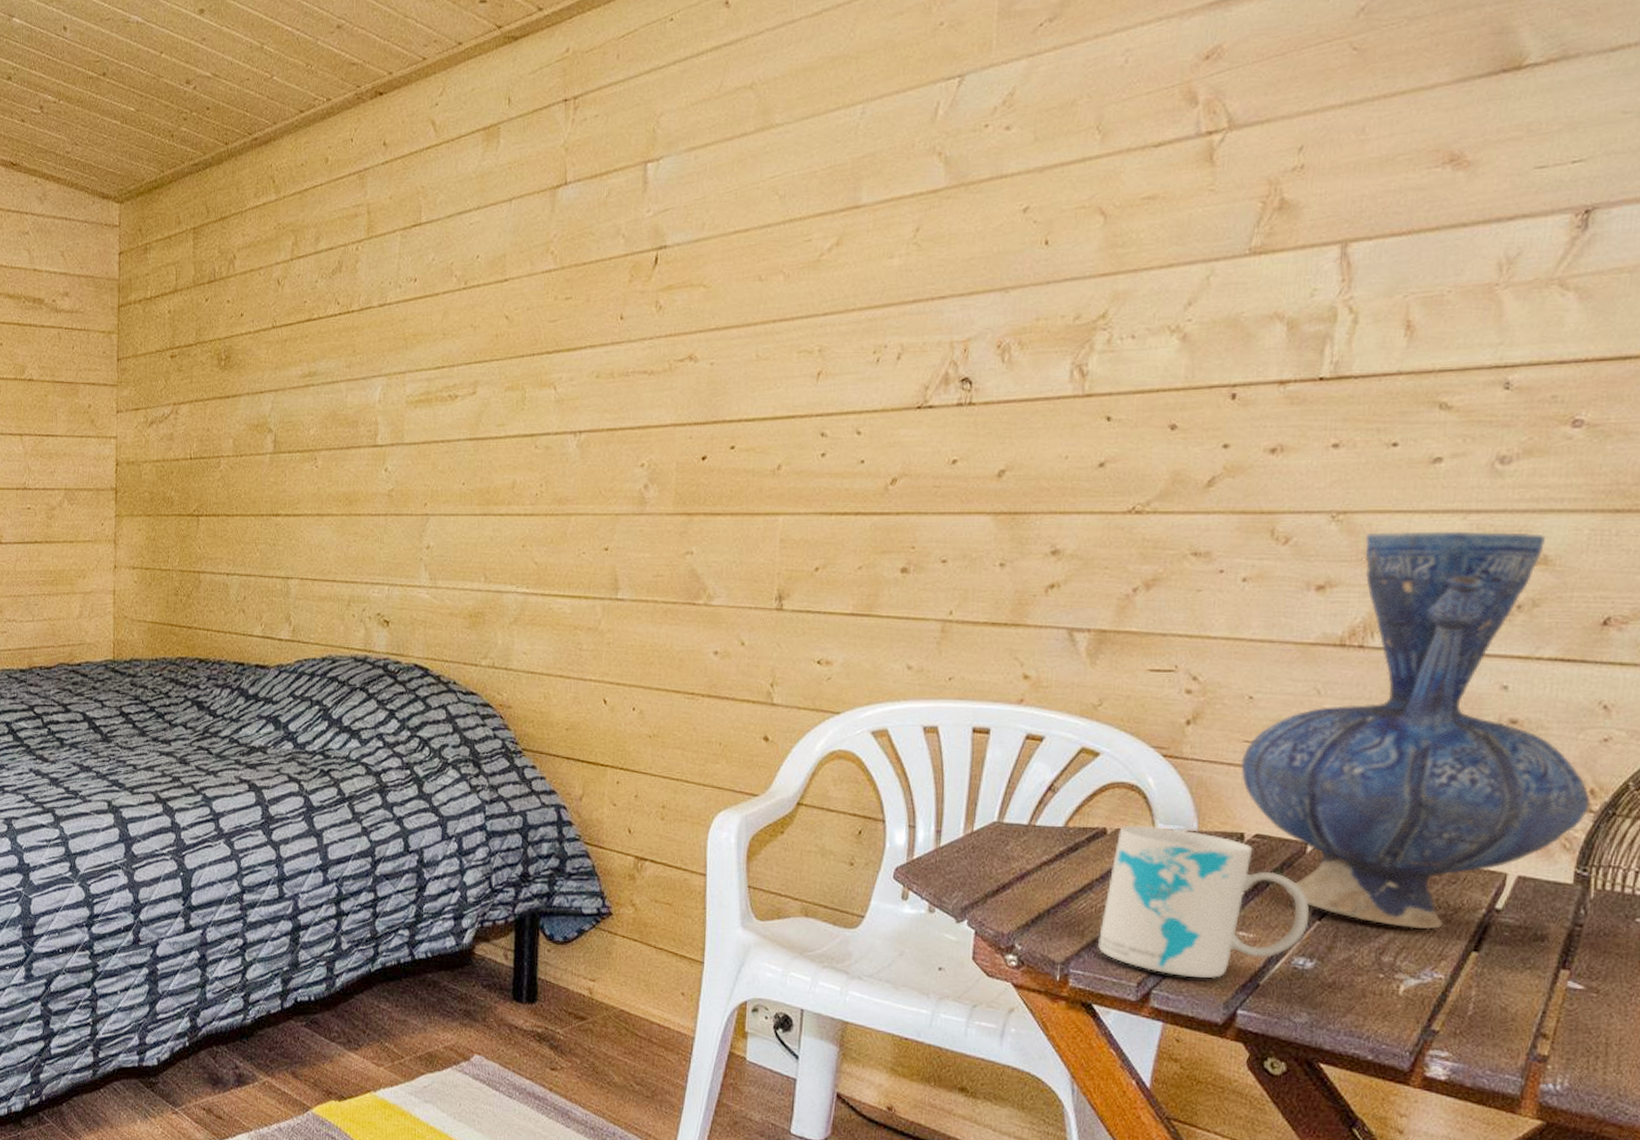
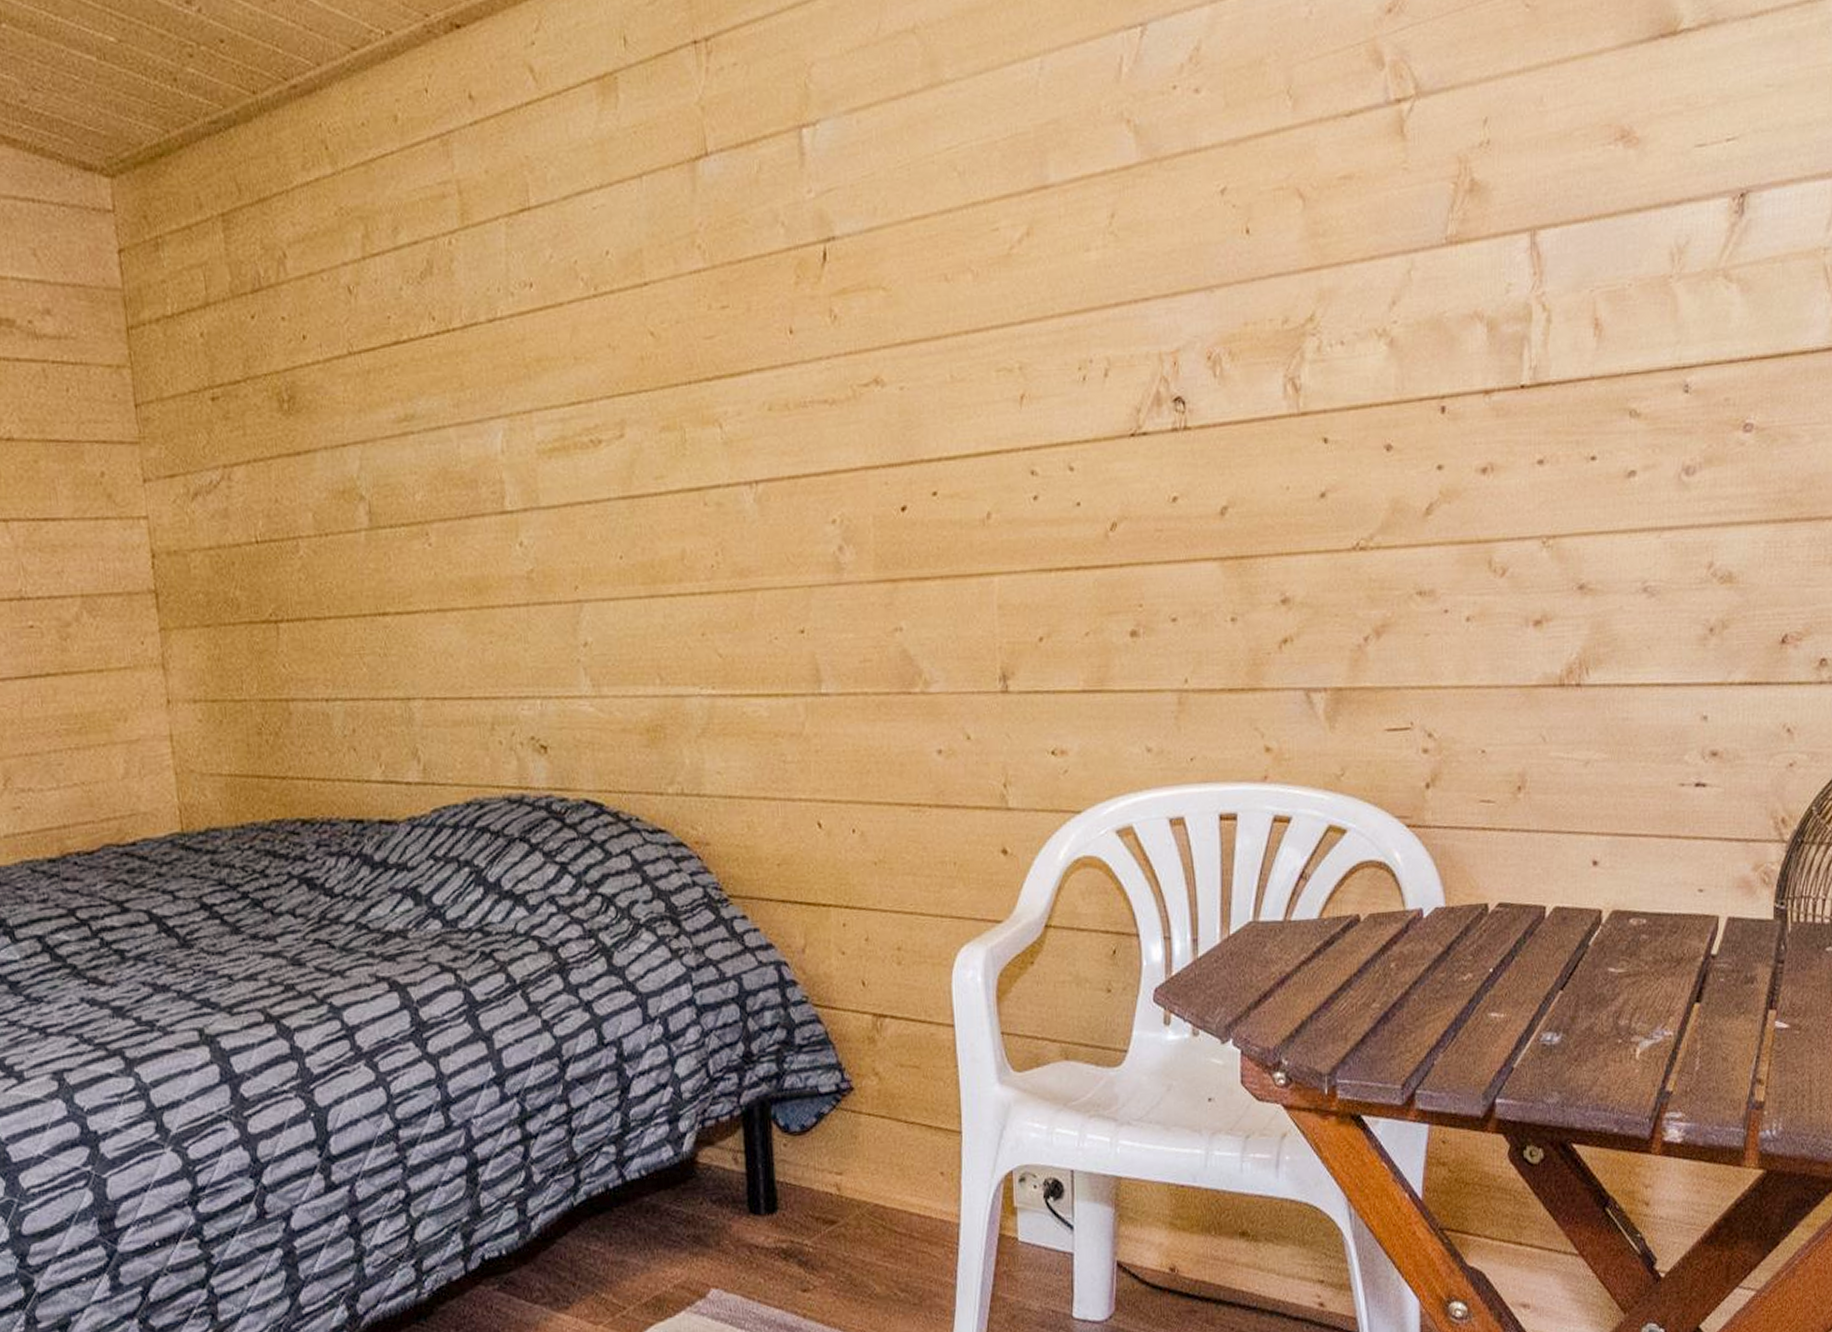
mug: present [1098,825,1310,978] -> none [1361,906,1553,1071]
vase: present [1241,531,1590,930] -> none [1480,548,1782,987]

